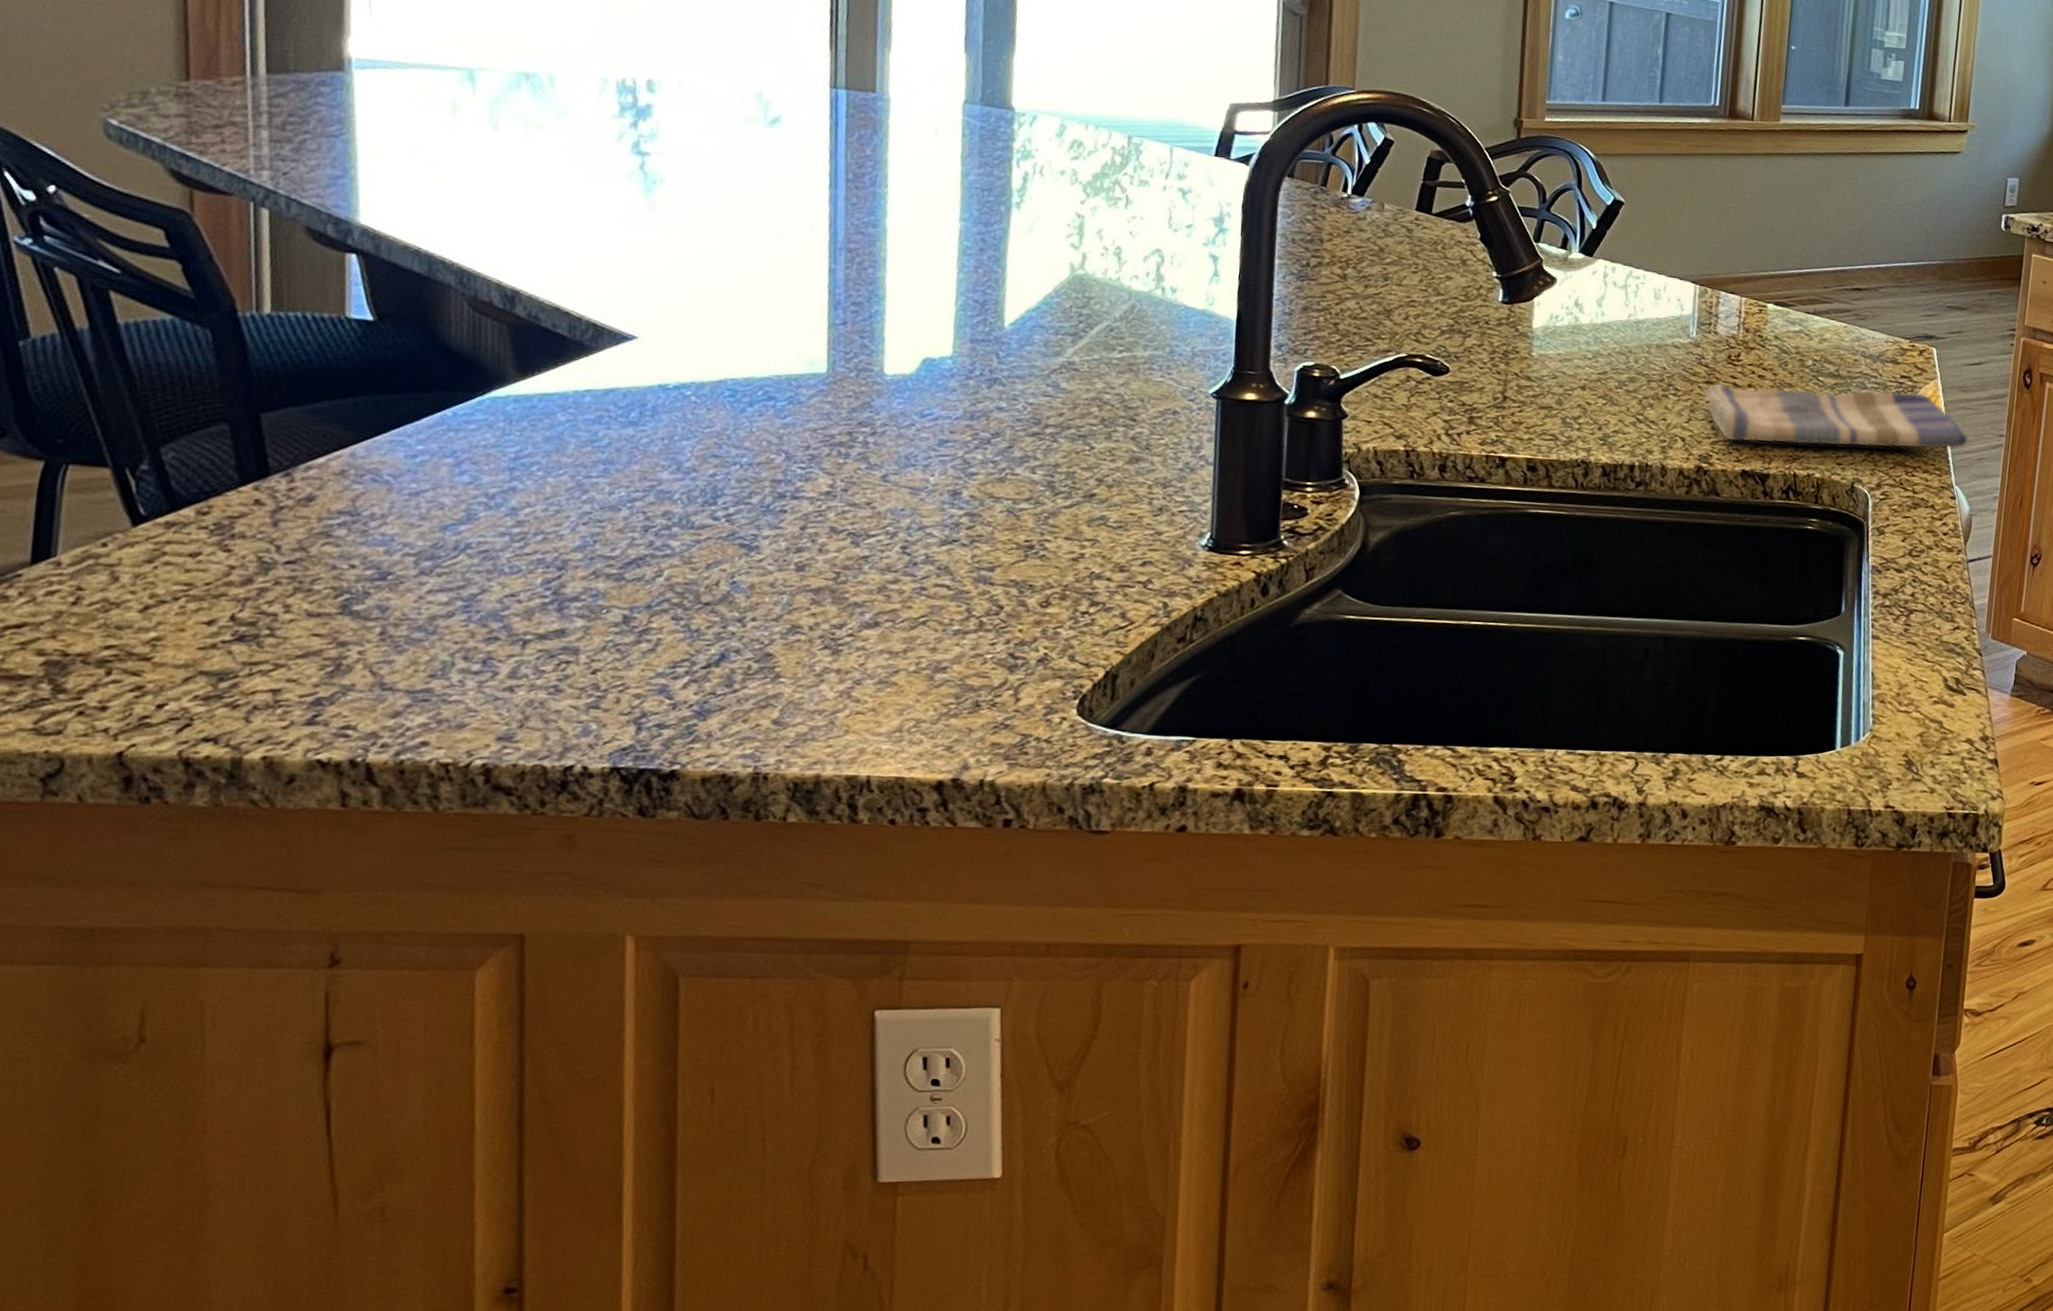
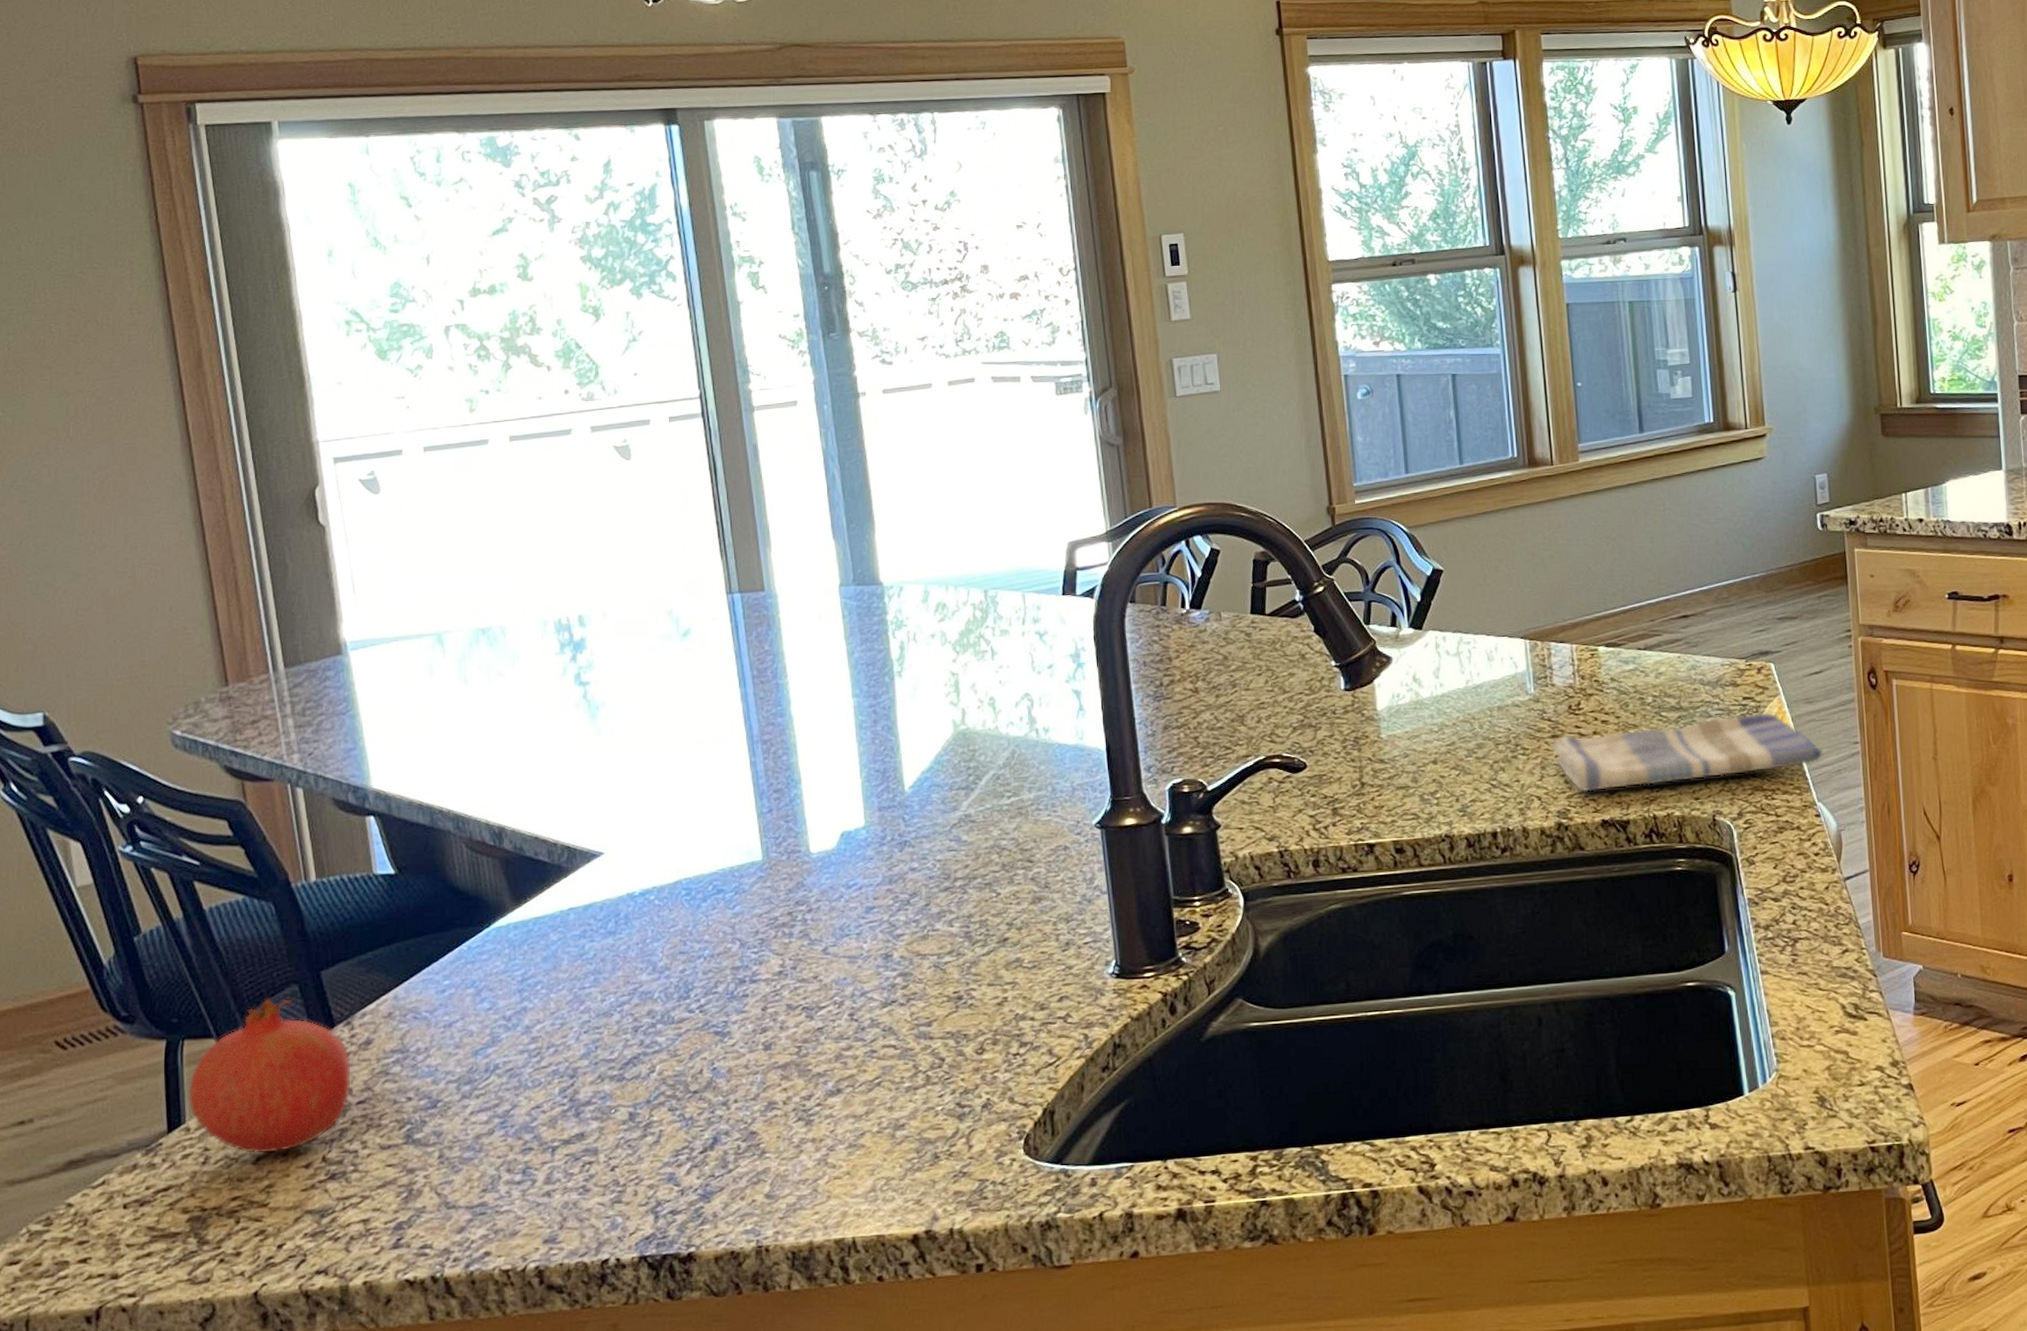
fruit: none [63,433,285,604] -> present [188,998,352,1155]

